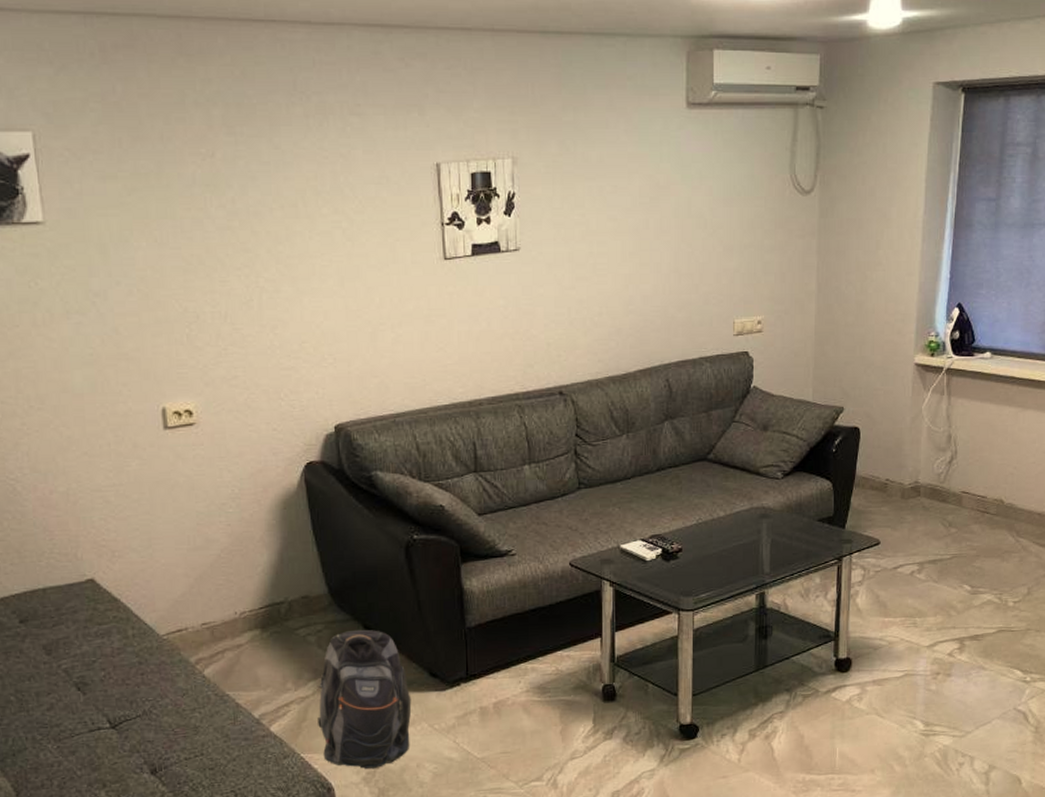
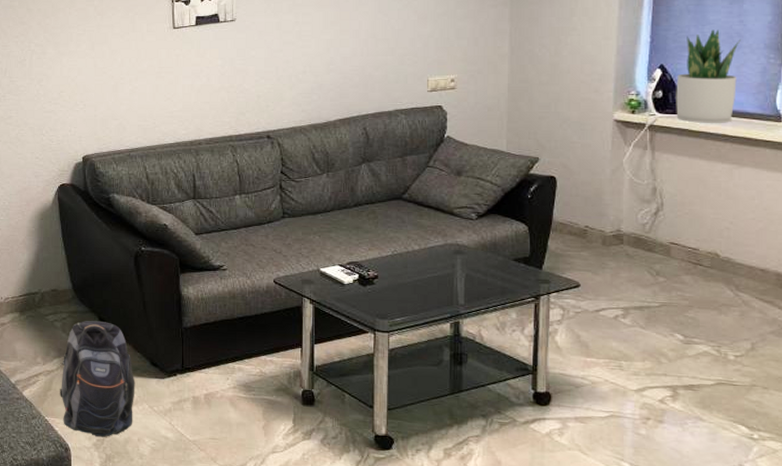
planter: none [971,265,1030,366] -> present [676,29,741,124]

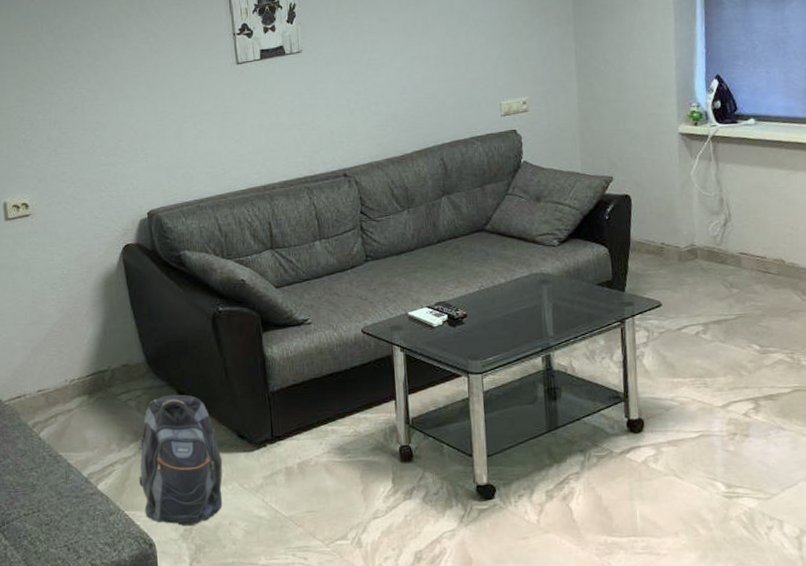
planter: present [676,29,741,124] -> none [732,37,786,131]

